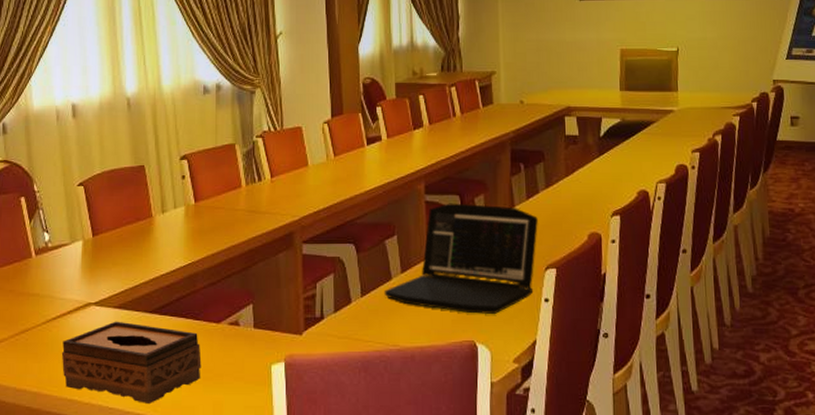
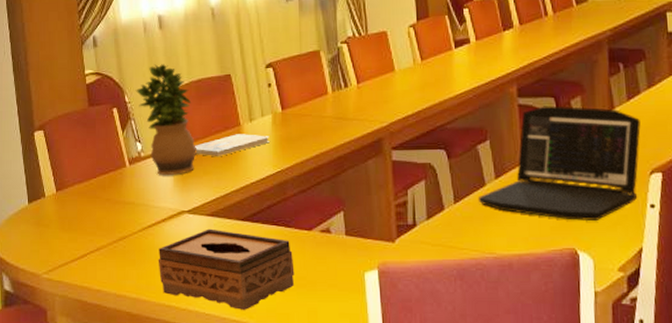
potted plant: none [45,153,107,266] -> present [135,64,198,175]
book: none [105,225,181,249] -> present [195,134,270,157]

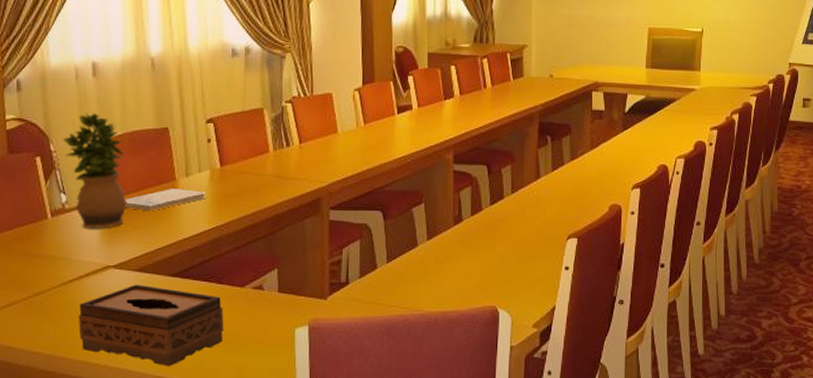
laptop: present [477,106,641,221] -> none [409,173,562,281]

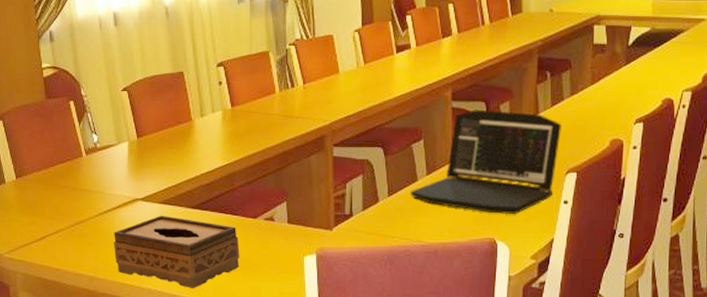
potted plant: present [62,113,128,228] -> none [91,60,151,165]
book: present [125,189,206,212] -> none [149,128,219,150]
laptop: none [409,173,562,281] -> present [410,109,561,214]

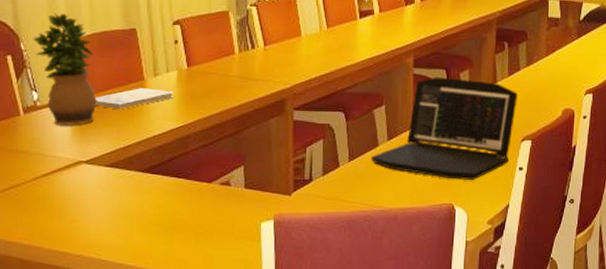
potted plant: none [91,60,151,165] -> present [32,13,98,125]
tissue box: present [113,215,240,288] -> none [52,179,193,256]
book: none [149,128,219,150] -> present [96,88,174,110]

